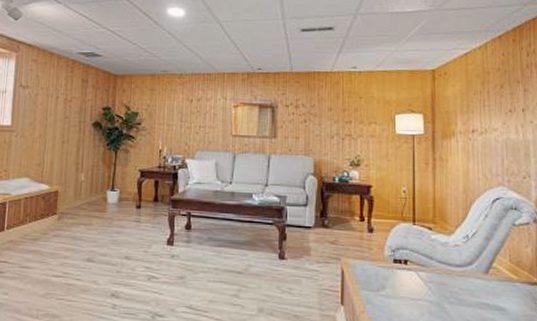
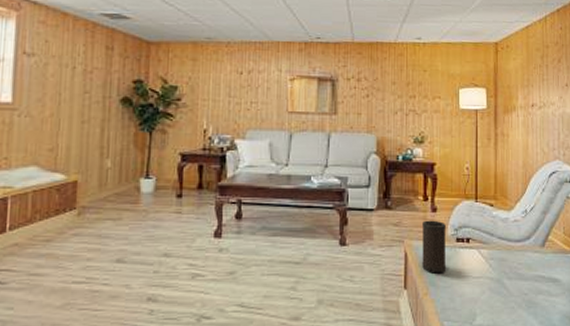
speaker: none [359,240,384,293] -> present [422,220,447,274]

